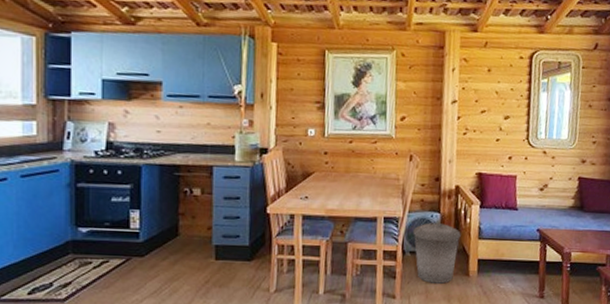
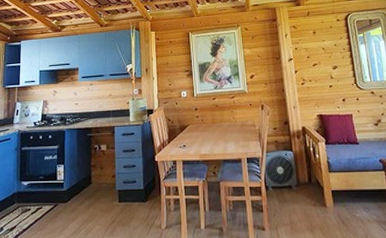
trash can: present [413,223,461,284] -> none [272,160,313,215]

